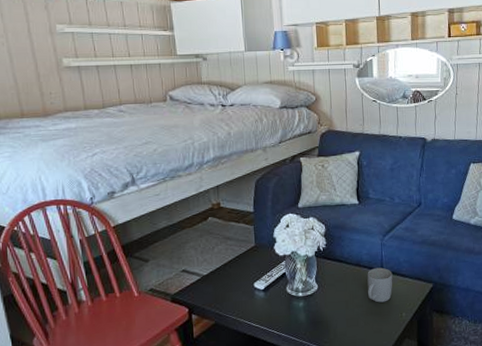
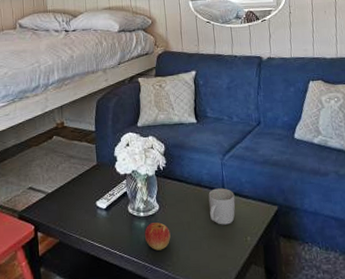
apple: none [302,302,329,329] -> present [144,222,171,251]

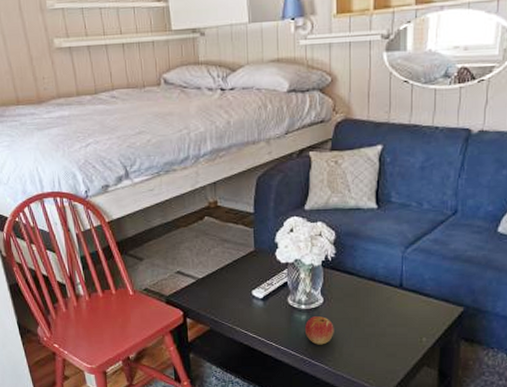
mug: present [208,188,236,225] -> none [382,284,414,324]

